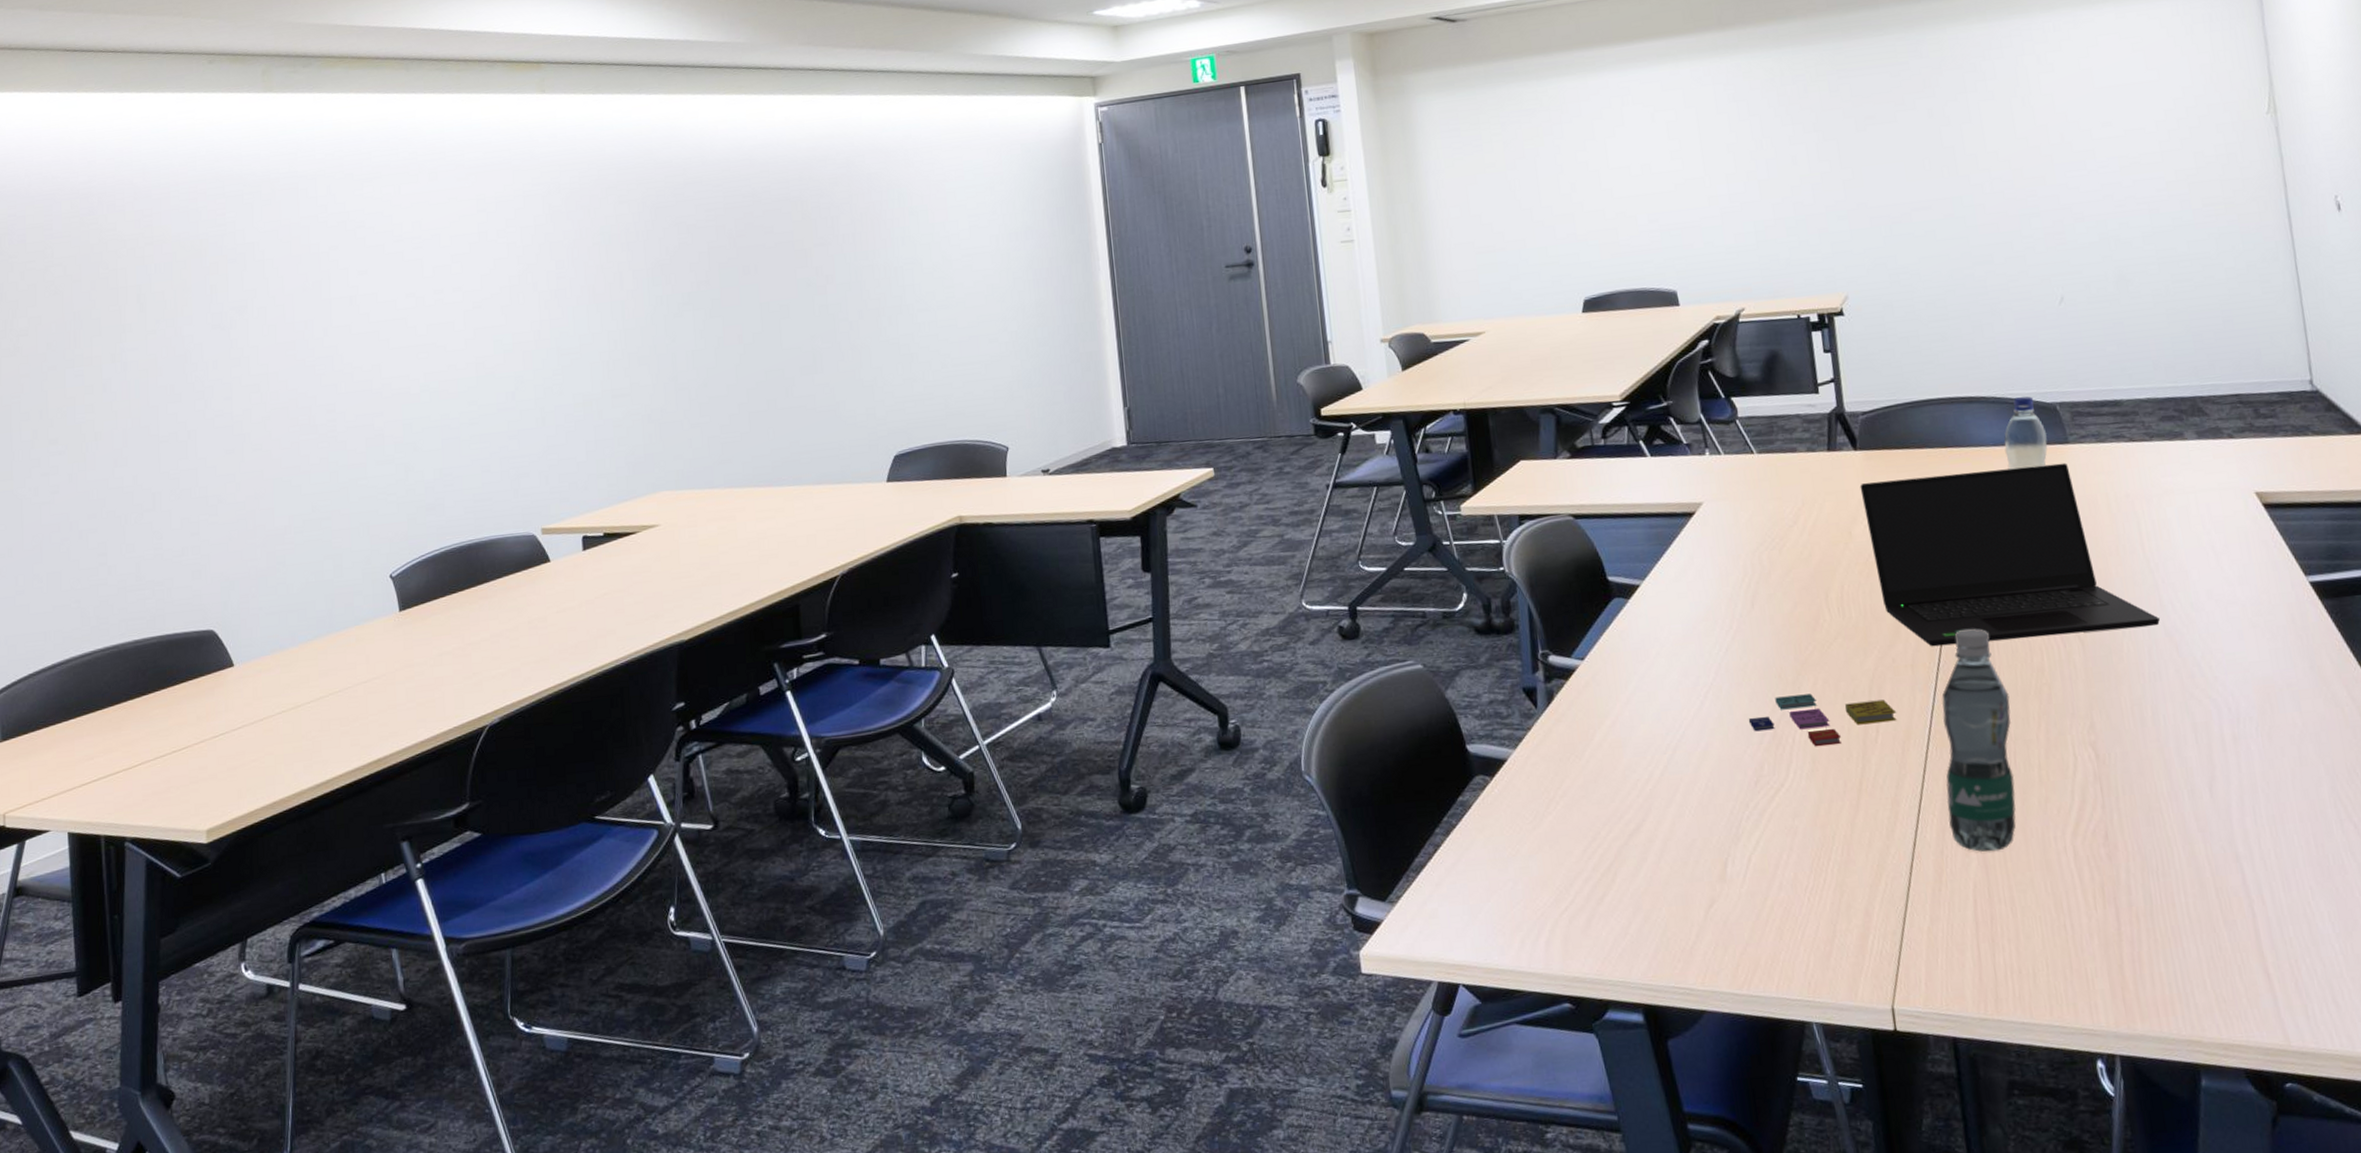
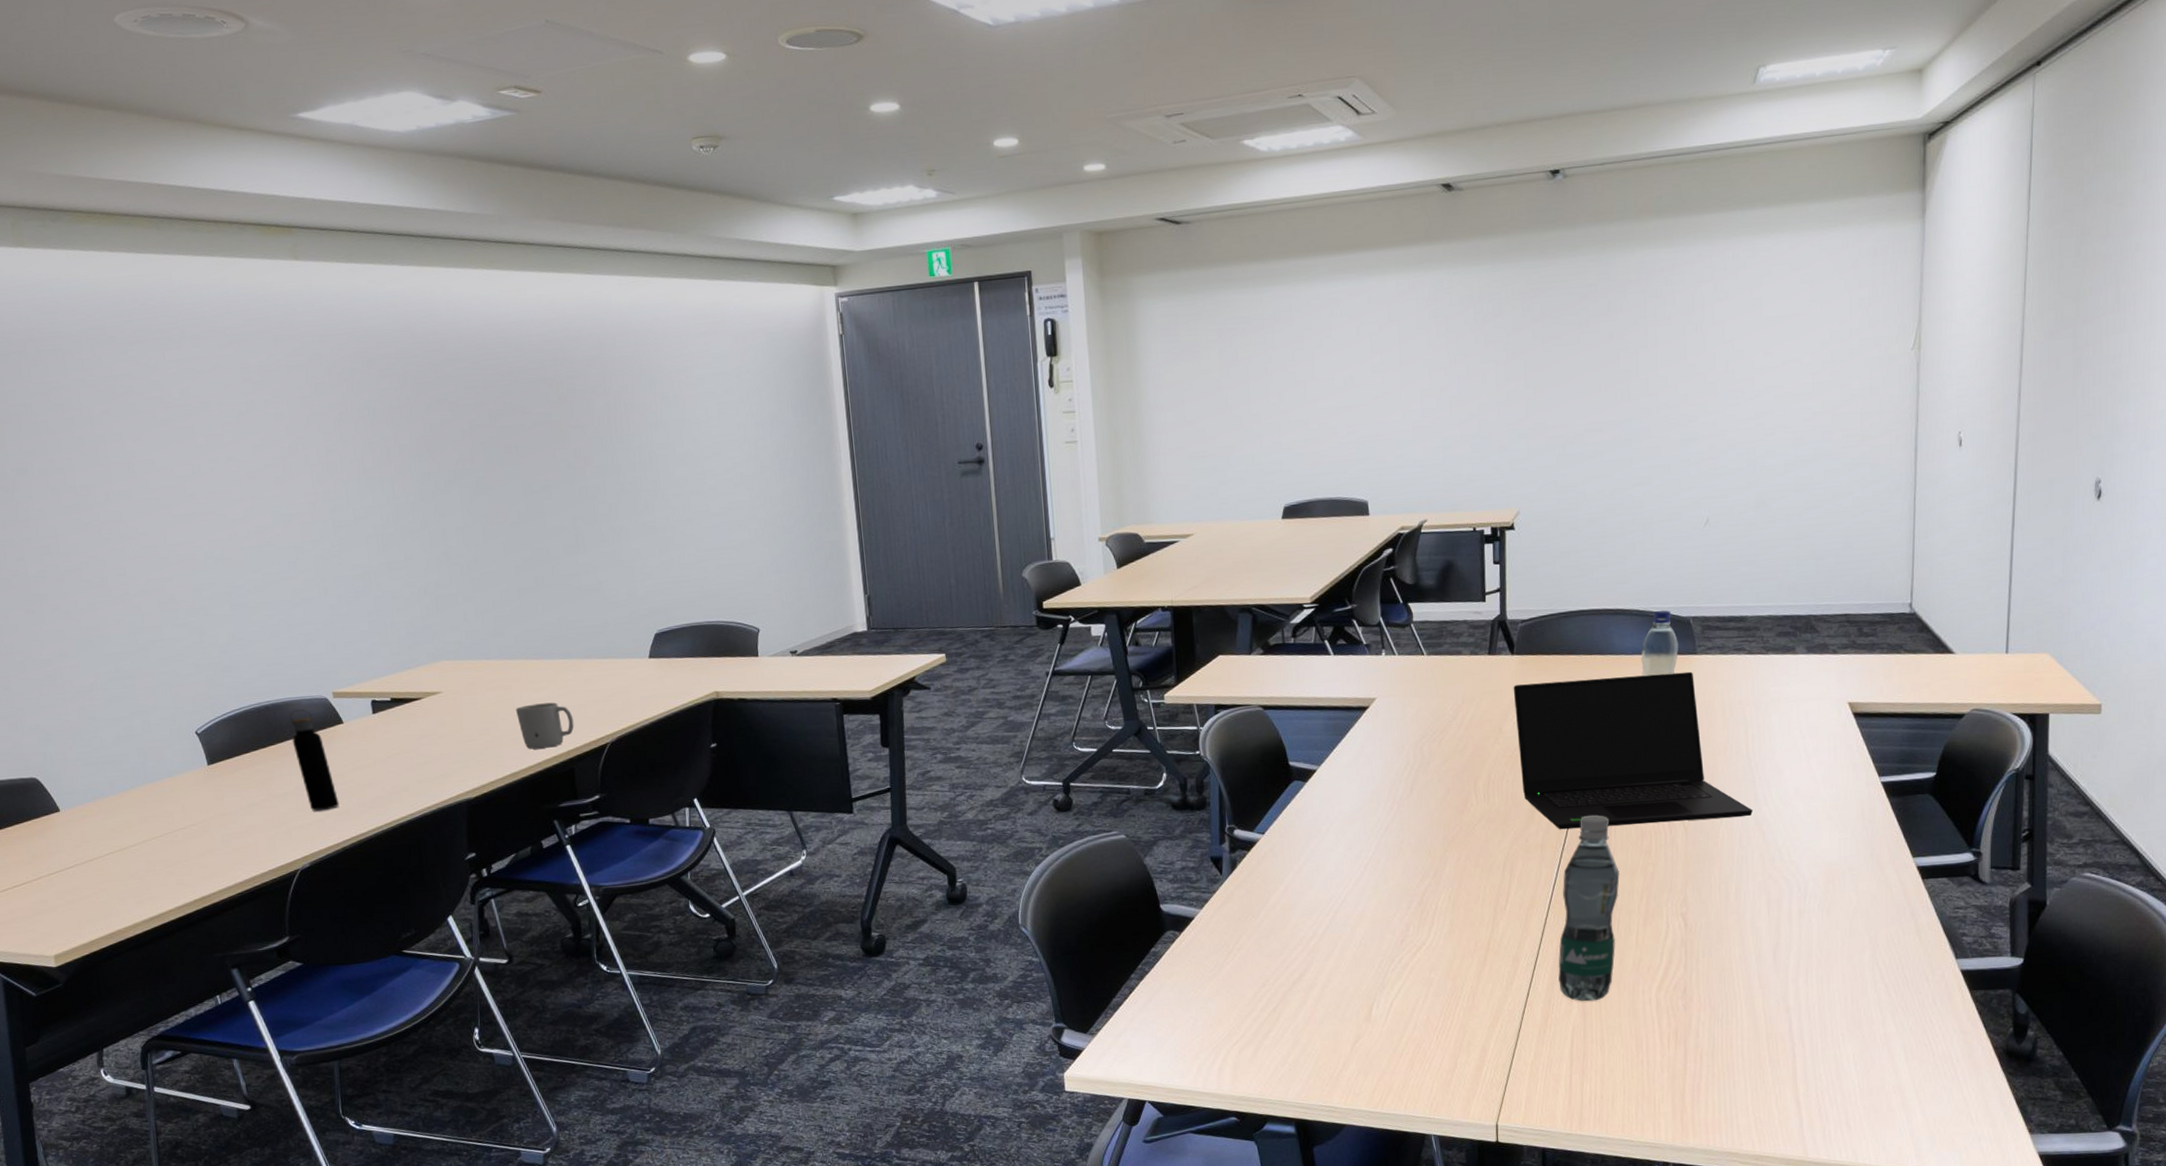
water bottle: none [493,548,538,659] -> present [289,709,339,811]
mug: none [739,532,802,585] -> present [516,702,574,750]
books: present [1748,694,1897,747] -> none [1400,867,1524,913]

